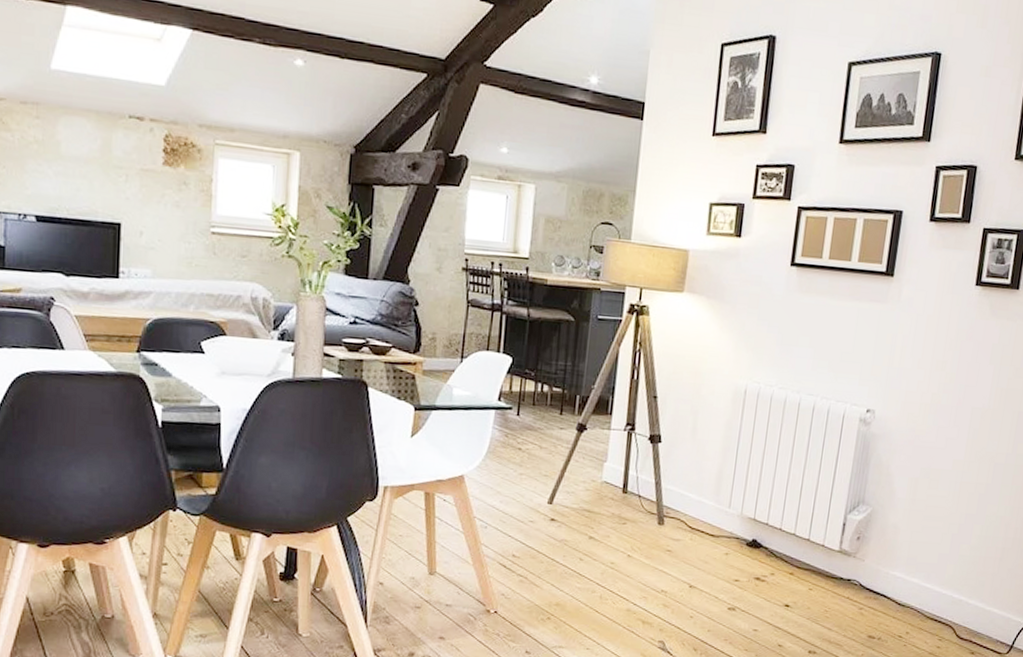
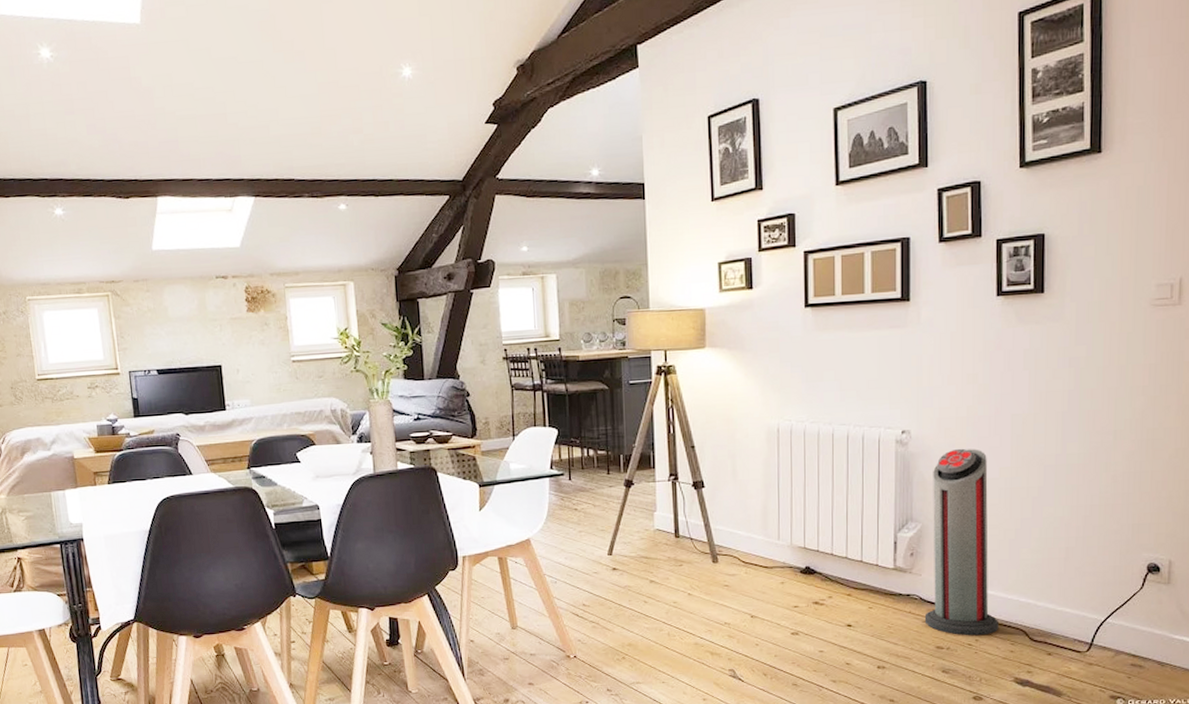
air purifier: none [860,435,944,629] -> present [924,448,998,636]

